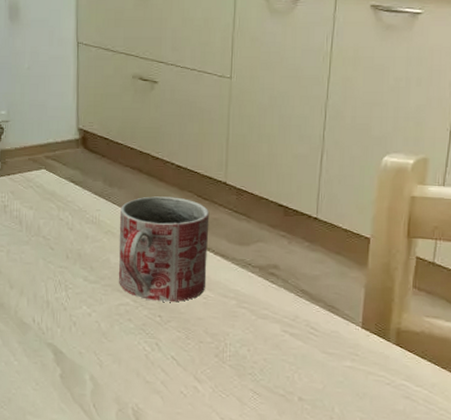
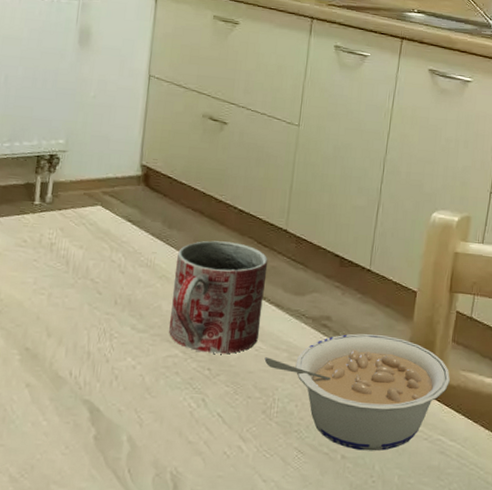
legume: none [213,281,412,395] -> present [264,333,450,451]

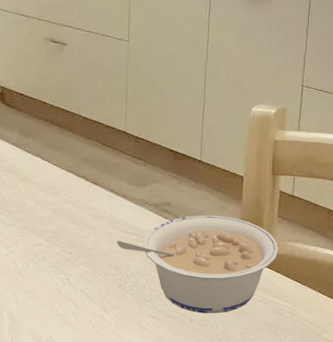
mug: present [169,240,268,354] -> none [33,145,112,240]

